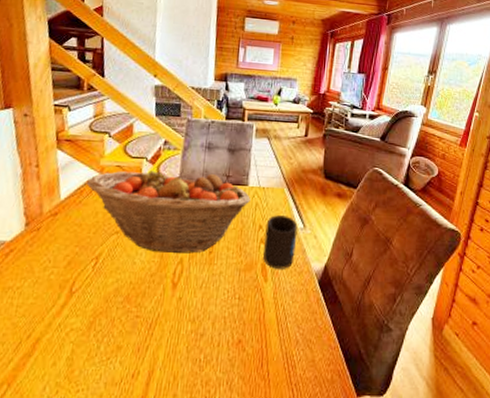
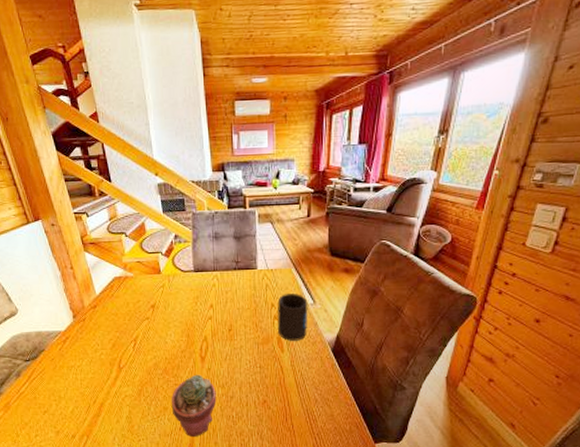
fruit basket: present [86,168,251,254] -> none [114,259,260,332]
potted succulent: none [127,304,185,386] -> present [171,374,217,437]

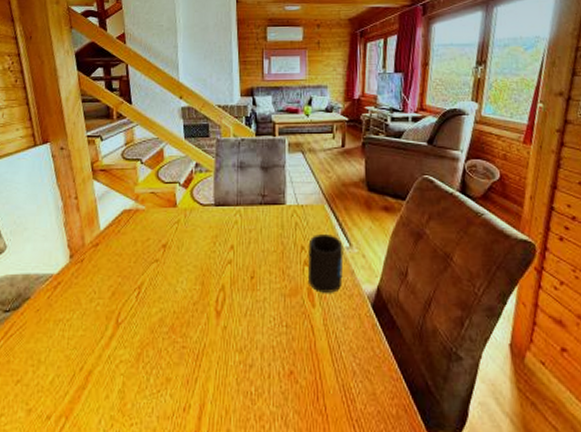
potted succulent: present [171,374,217,437] -> none [175,334,232,421]

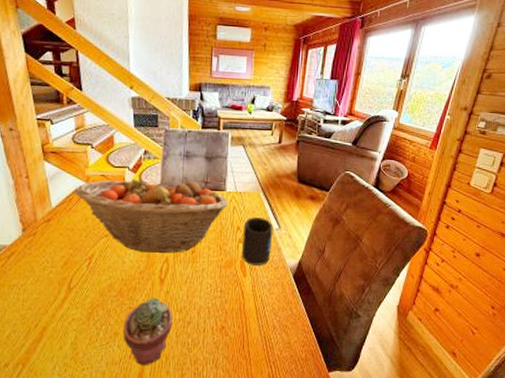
fruit basket: none [123,191,289,279] -> present [74,176,228,253]
potted succulent: none [175,334,232,421] -> present [123,297,173,365]

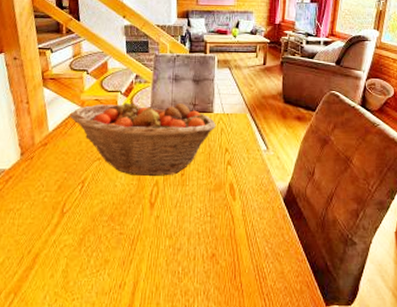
potted succulent: present [123,297,173,365] -> none [113,222,163,296]
mug: present [242,217,273,265] -> none [231,139,261,188]

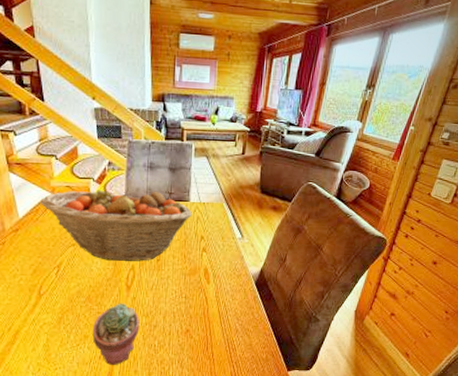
potted succulent: none [113,222,163,296] -> present [92,303,140,365]

